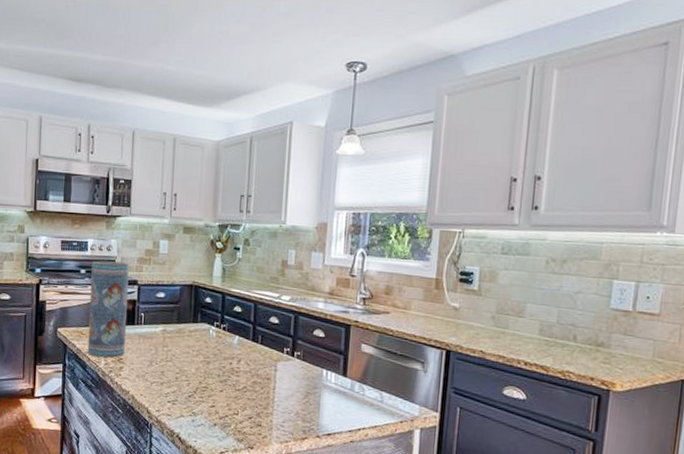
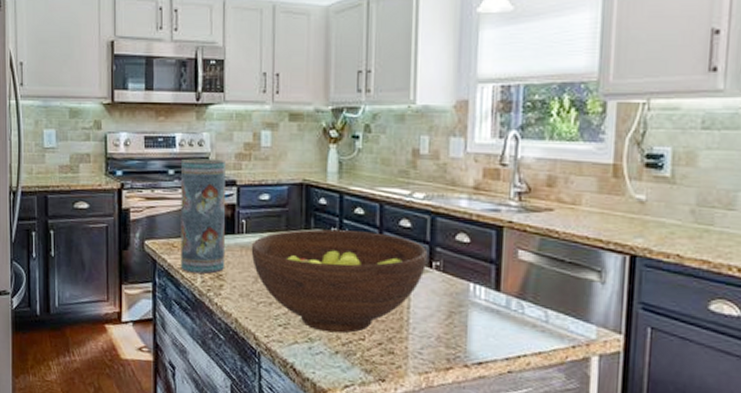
fruit bowl: none [147,323,291,409] -> present [251,229,428,334]

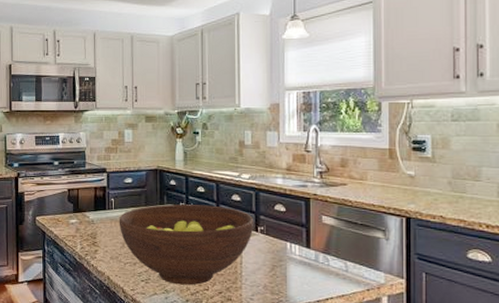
vase: present [180,158,226,274] -> none [64,152,99,242]

